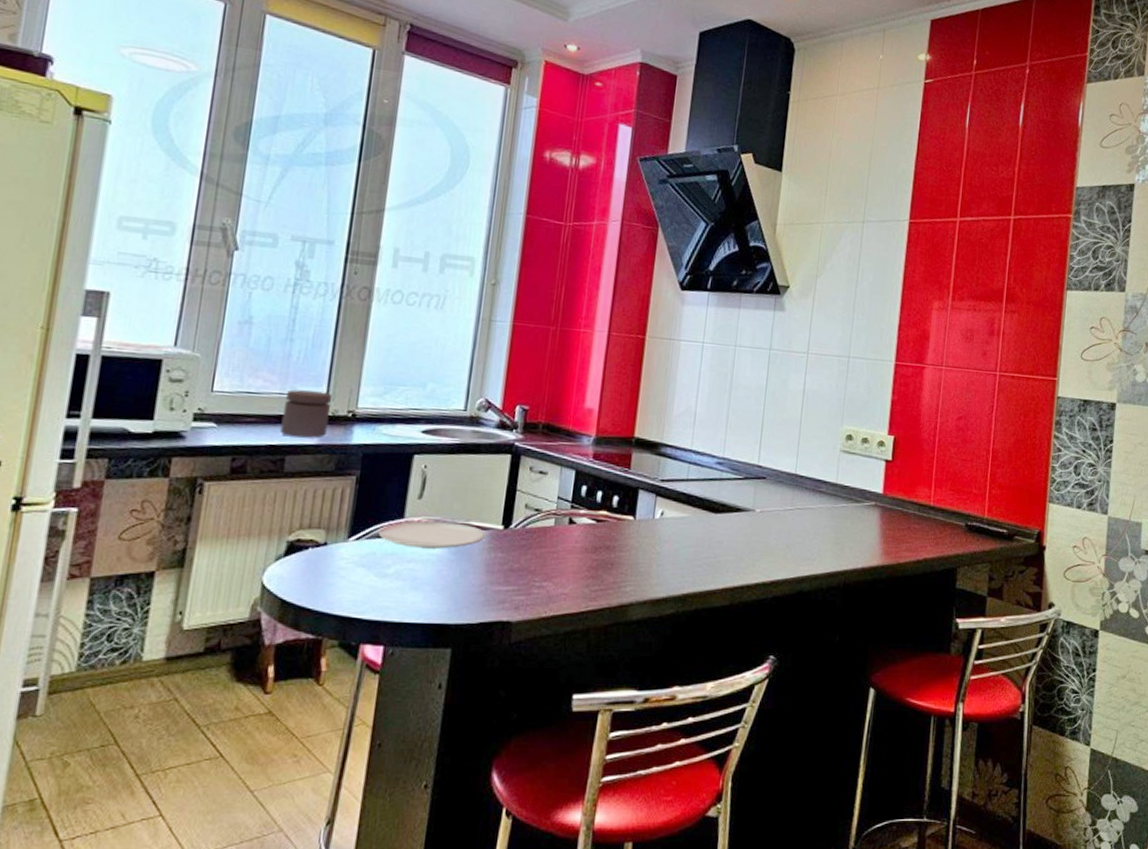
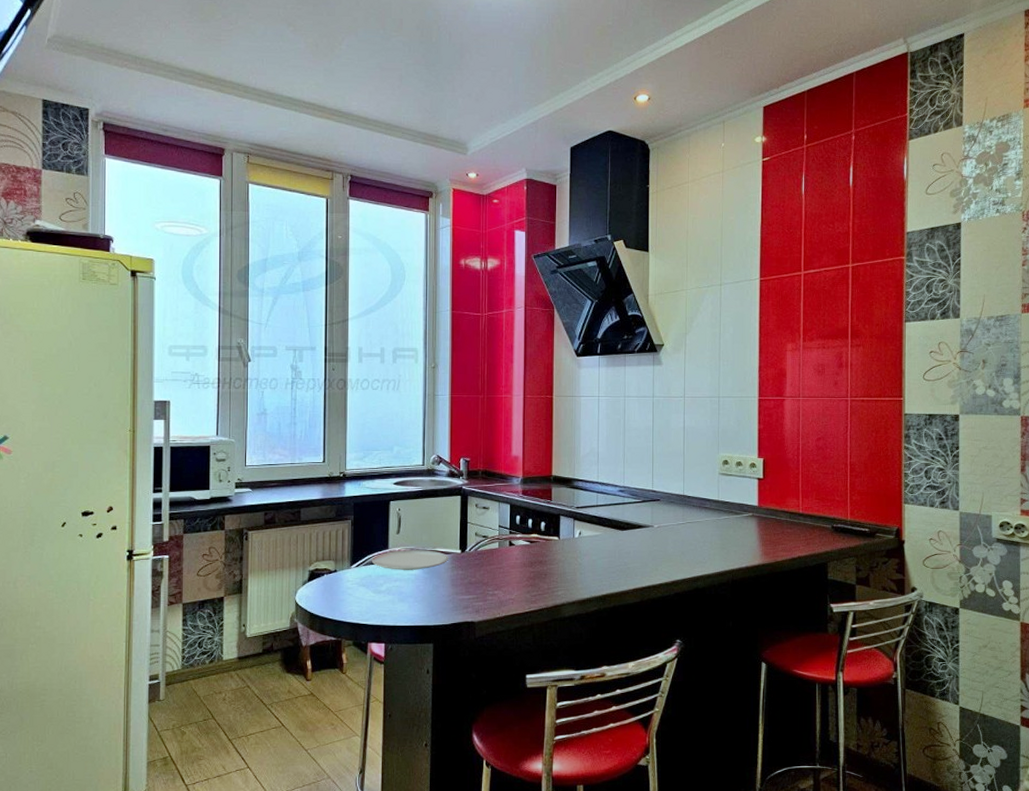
jar: present [280,389,333,439] -> none [295,460,328,495]

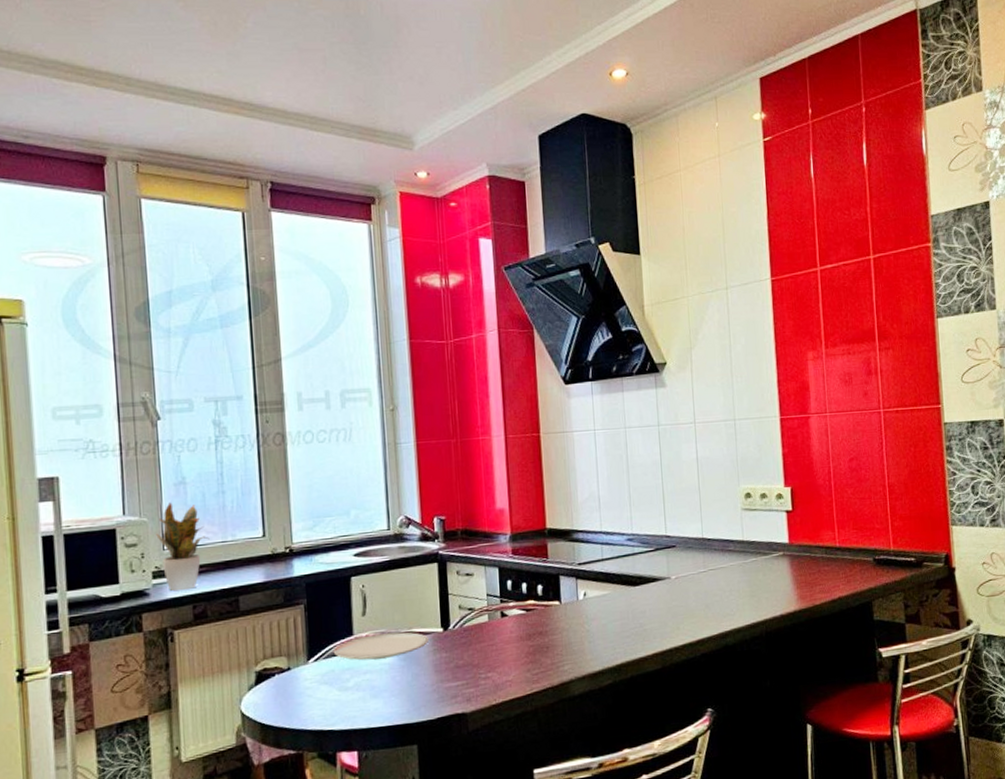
potted plant: none [240,428,282,500] -> present [156,502,210,592]

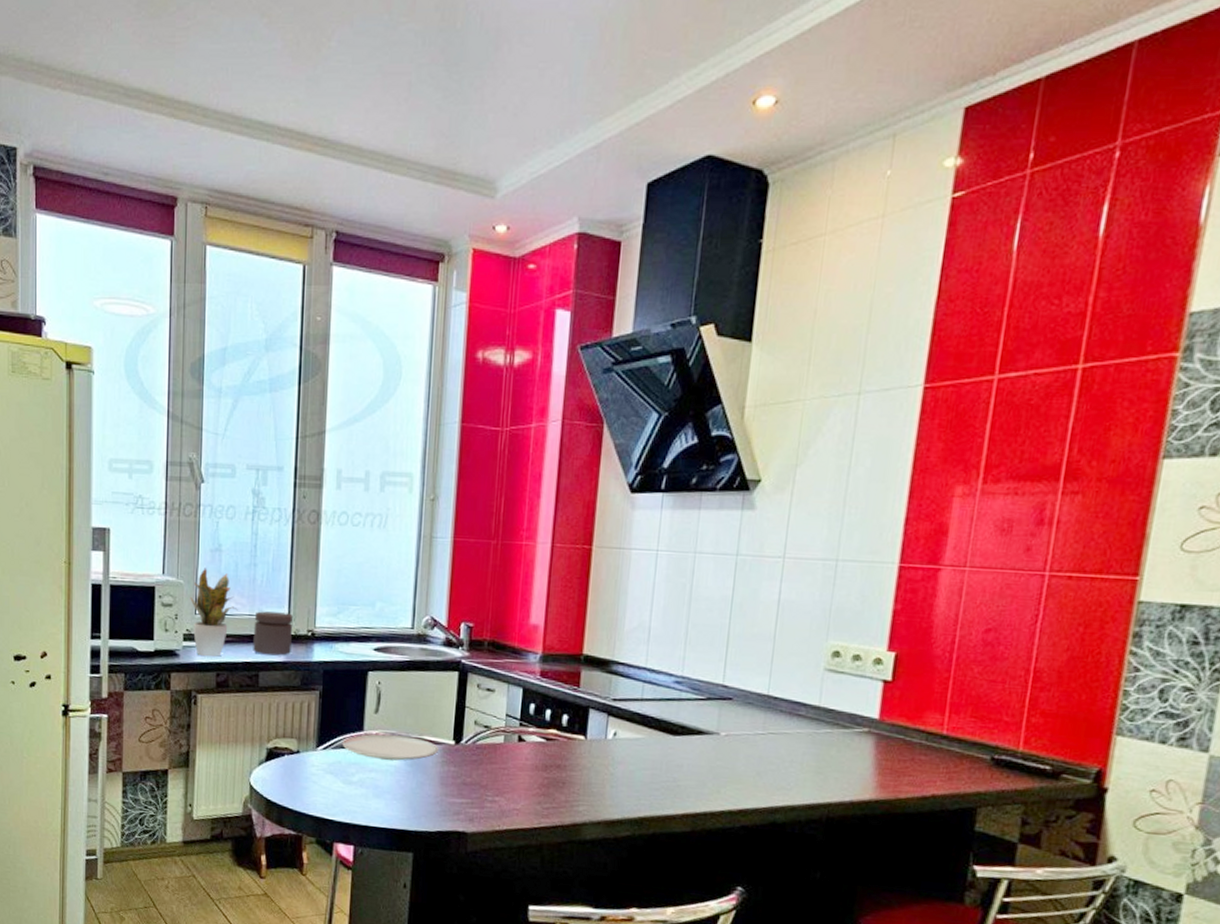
jar: none [228,534,270,579] -> present [253,611,294,656]

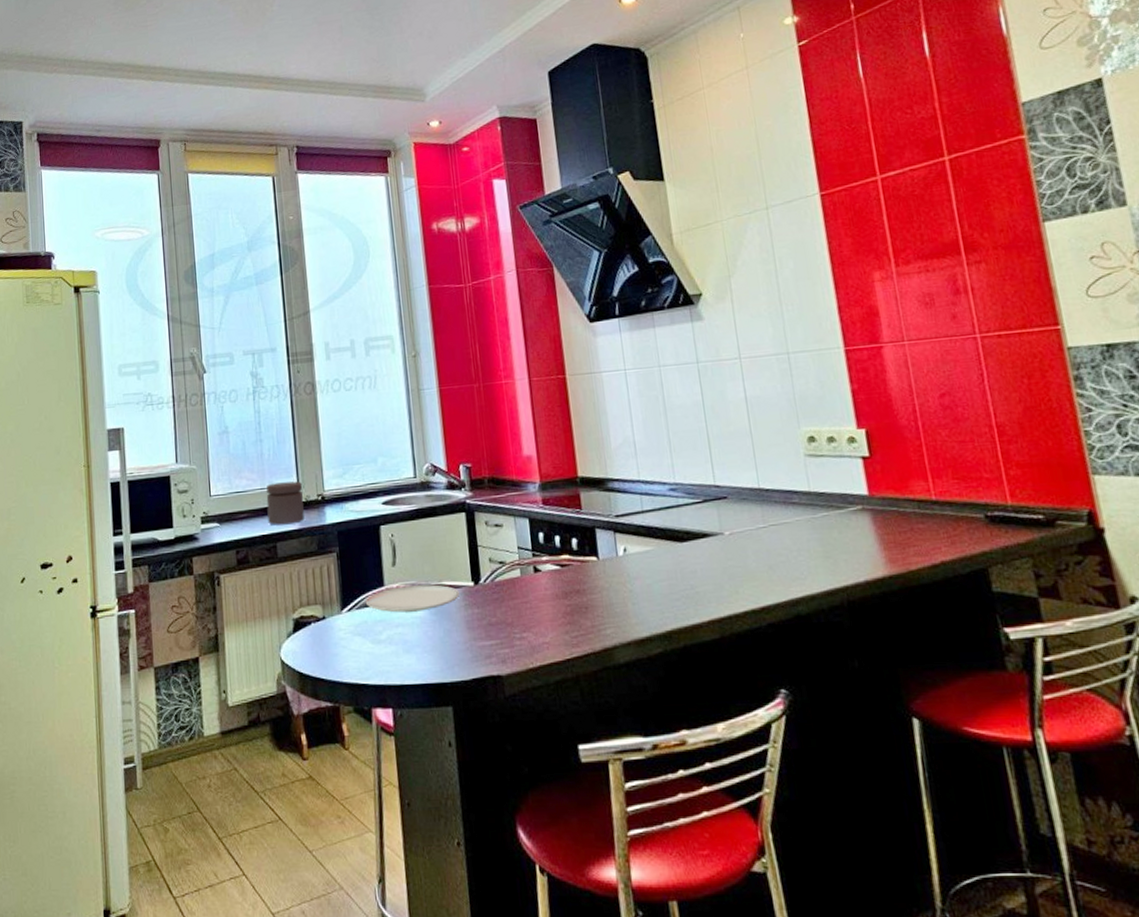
potted plant: present [190,568,238,658] -> none [204,451,250,537]

